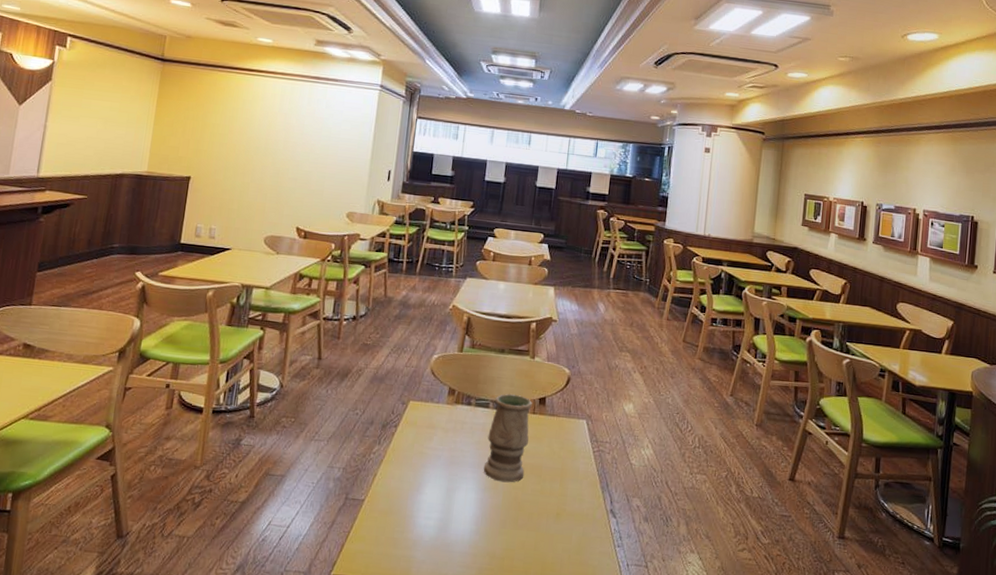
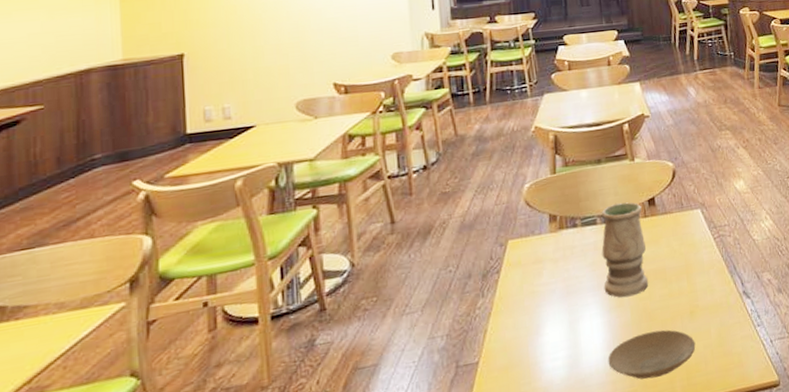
plate: none [473,519,556,564] -> present [608,330,696,380]

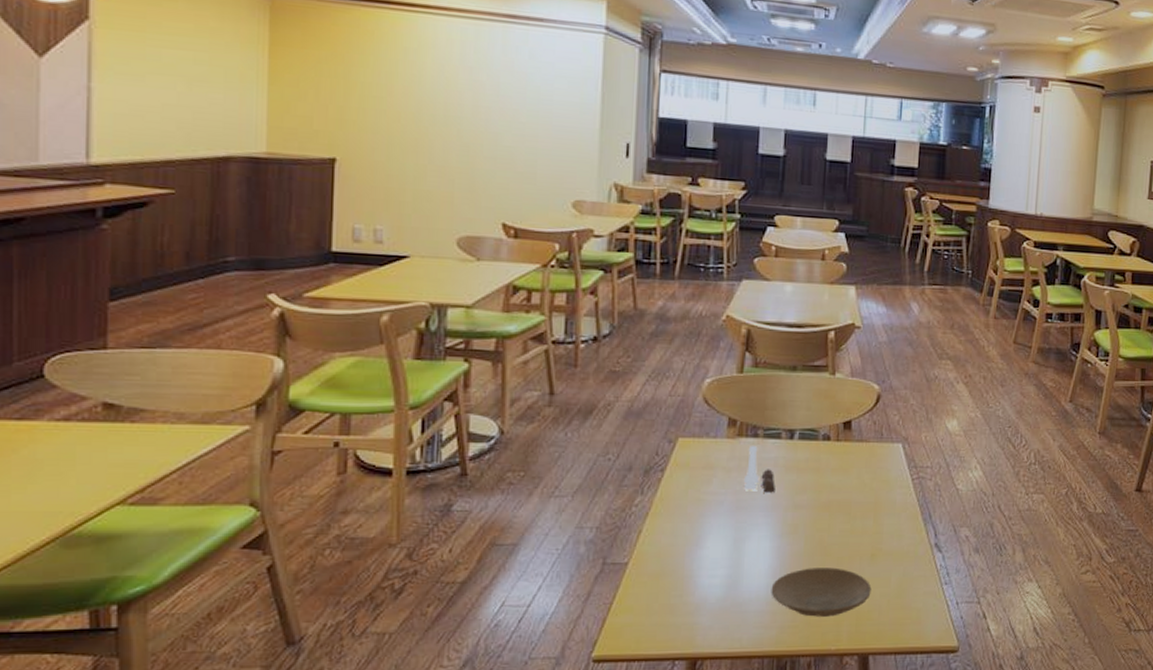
salt and pepper shaker set: none [570,235,599,276] -> present [744,446,775,493]
vase: present [602,202,649,298] -> none [778,419,835,525]

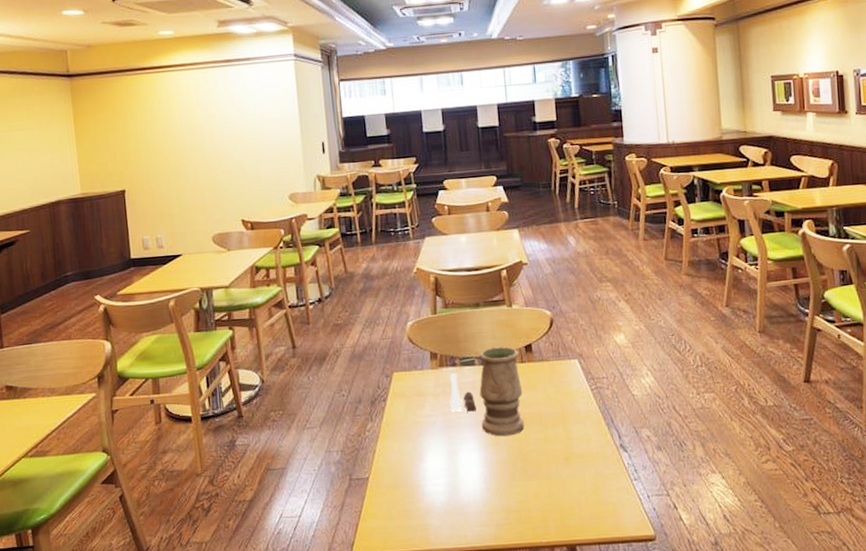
plate: present [771,567,872,617] -> none [484,471,570,515]
vase: none [778,419,835,525] -> present [479,346,525,437]

